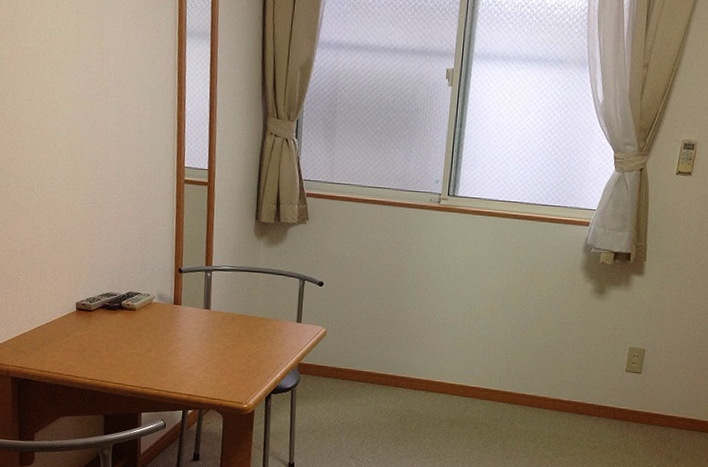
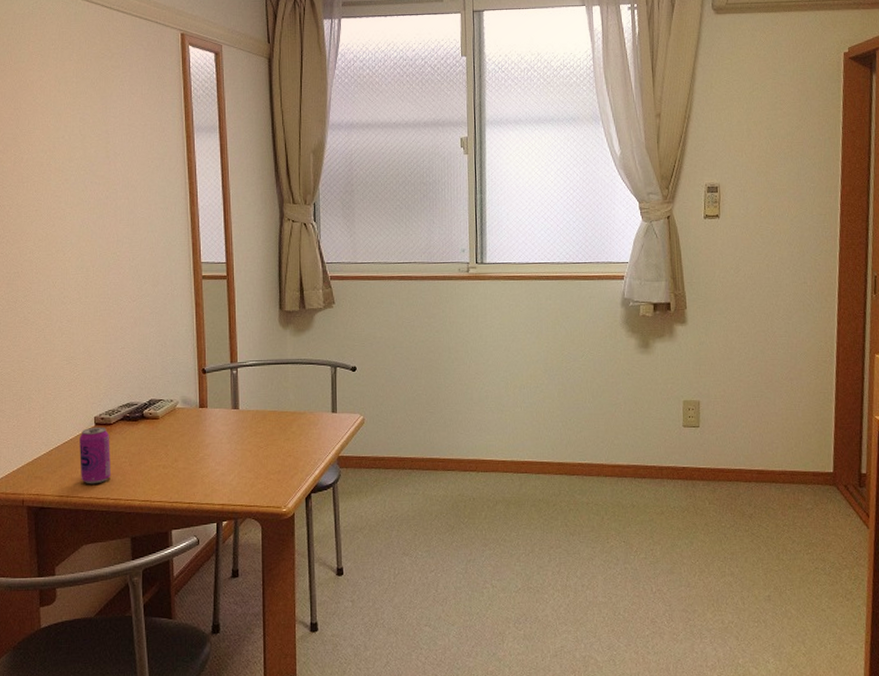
beverage can: none [61,311,90,364] -> present [80,426,110,484]

